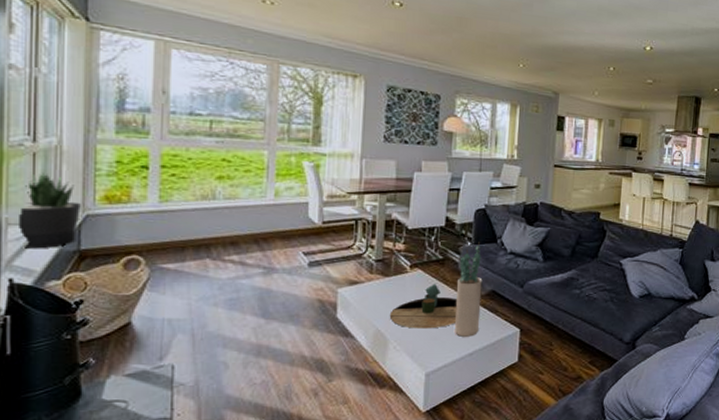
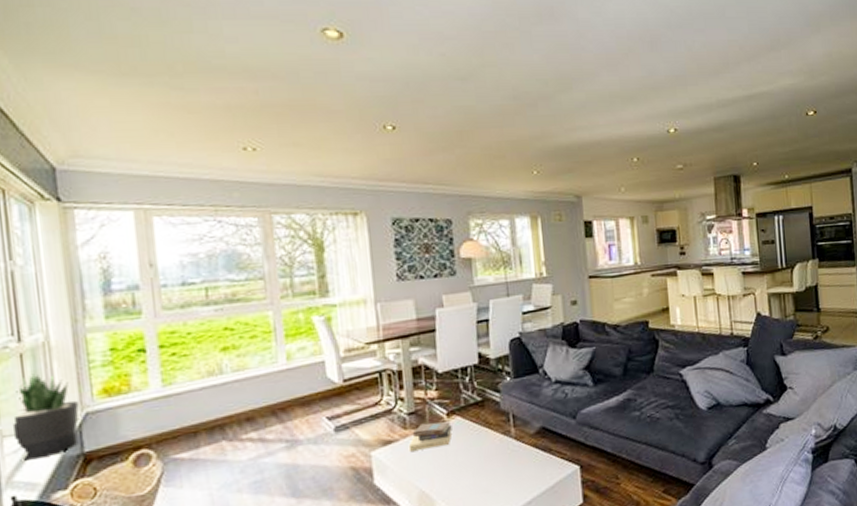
books: none [371,271,413,294] -> present [408,421,453,451]
decorative tray: present [389,284,458,329] -> none [432,430,508,484]
vase: present [455,242,483,337] -> none [501,375,535,485]

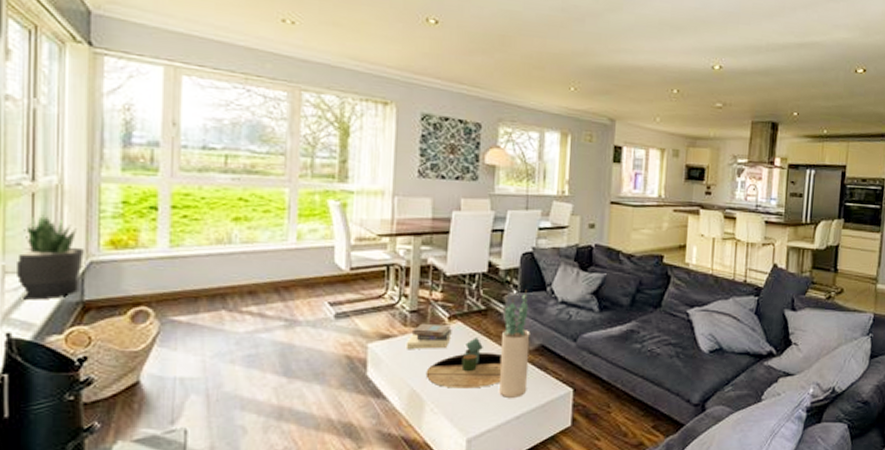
decorative tray: none [432,430,508,484] -> present [426,338,503,389]
vase: none [501,375,535,485] -> present [499,290,531,398]

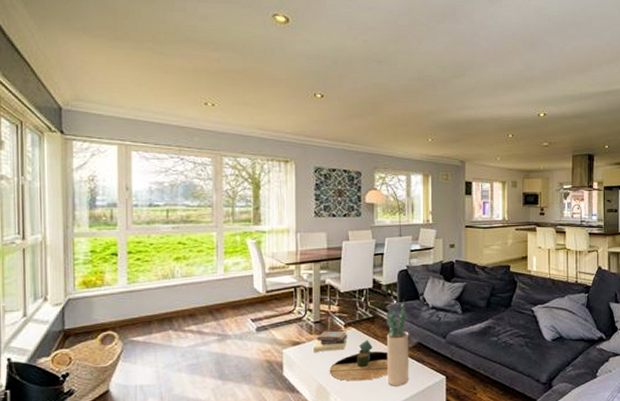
planter: present [15,212,84,300] -> none [12,264,64,332]

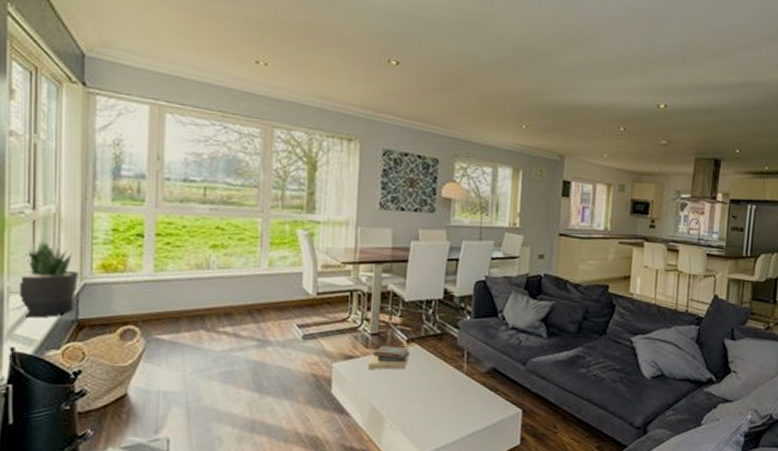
planter: none [12,264,64,332] -> present [18,238,79,318]
decorative tray: present [329,340,389,382] -> none [385,360,457,407]
vase: present [386,300,409,386] -> none [453,316,483,417]

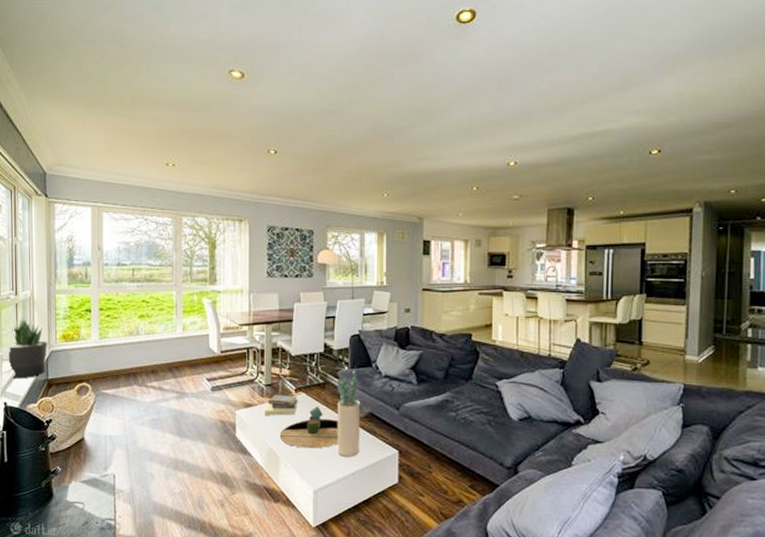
decorative tray: none [385,360,457,407] -> present [279,406,339,449]
vase: none [453,316,483,417] -> present [337,366,361,457]

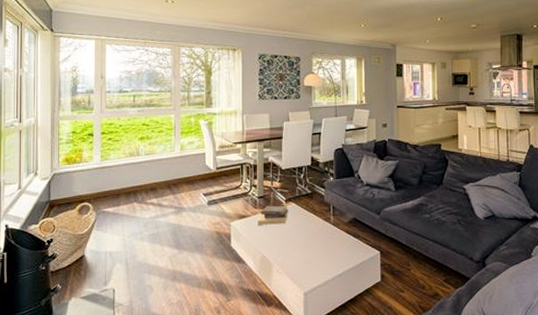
planter: present [8,317,47,379] -> none [10,143,50,202]
decorative tray: present [279,406,339,449] -> none [272,215,326,254]
vase: present [337,366,361,457] -> none [324,177,346,260]

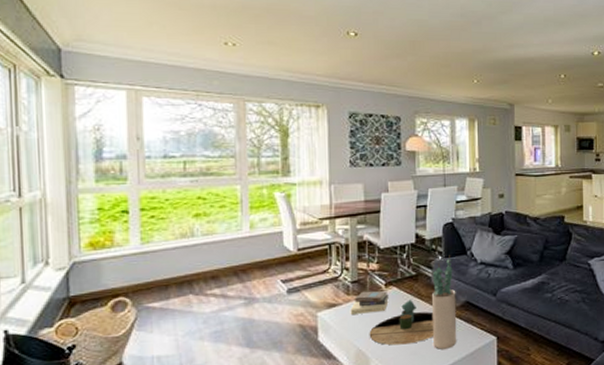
decorative tray: none [272,215,326,254] -> present [369,300,435,346]
vase: none [324,177,346,260] -> present [431,255,457,350]

